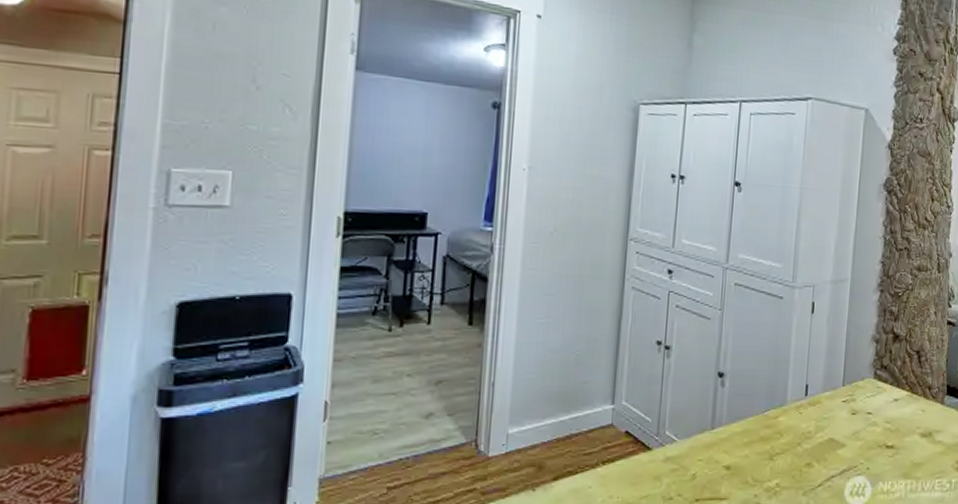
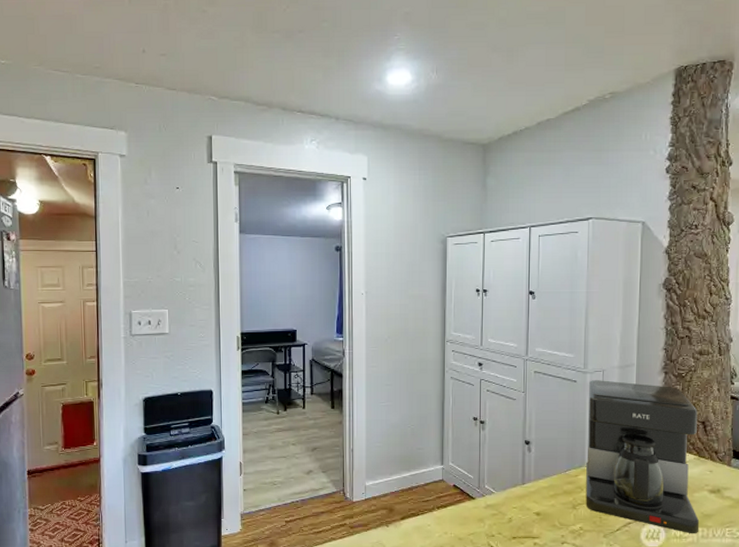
coffee maker: none [784,297,913,488] -> present [585,380,700,534]

